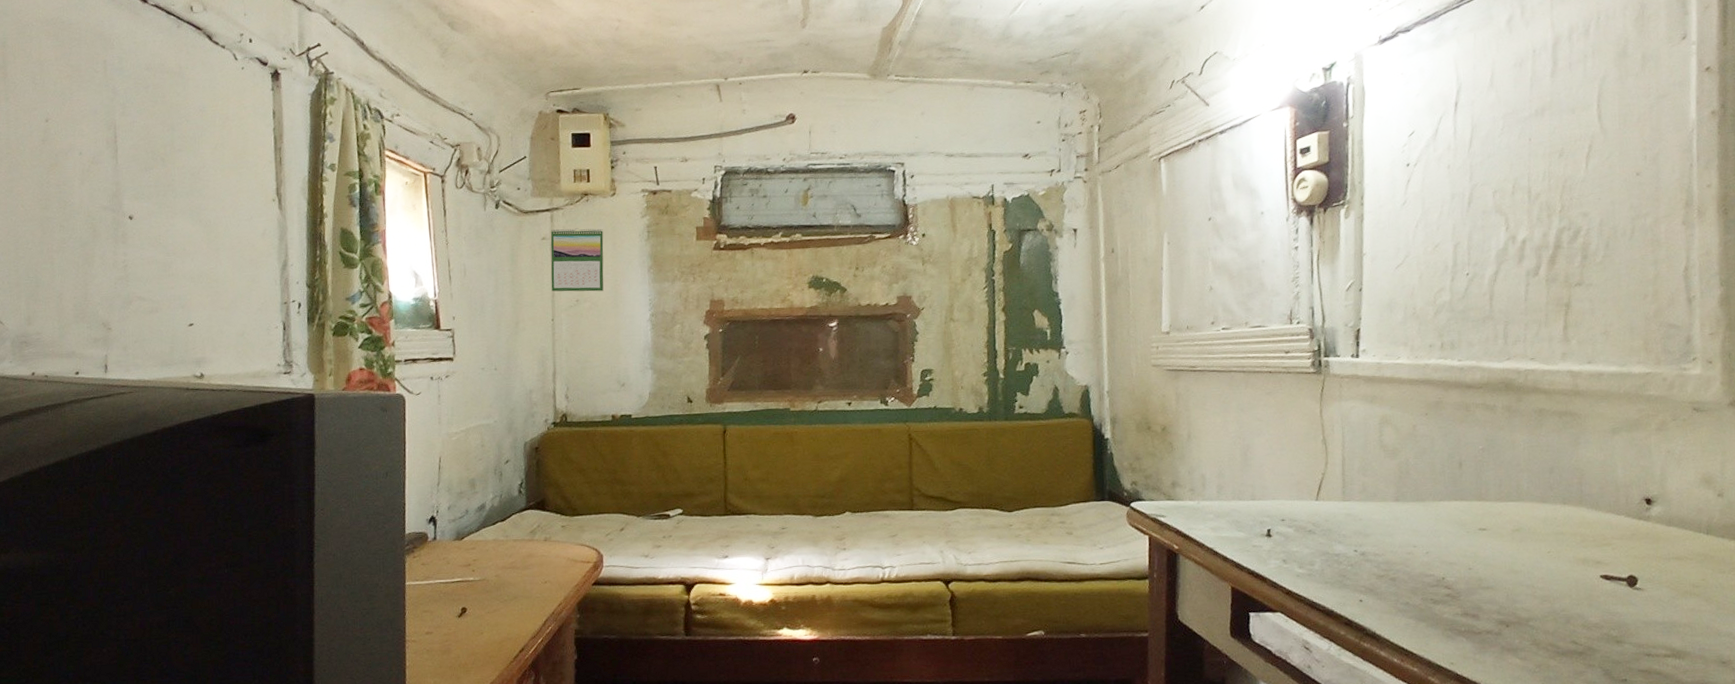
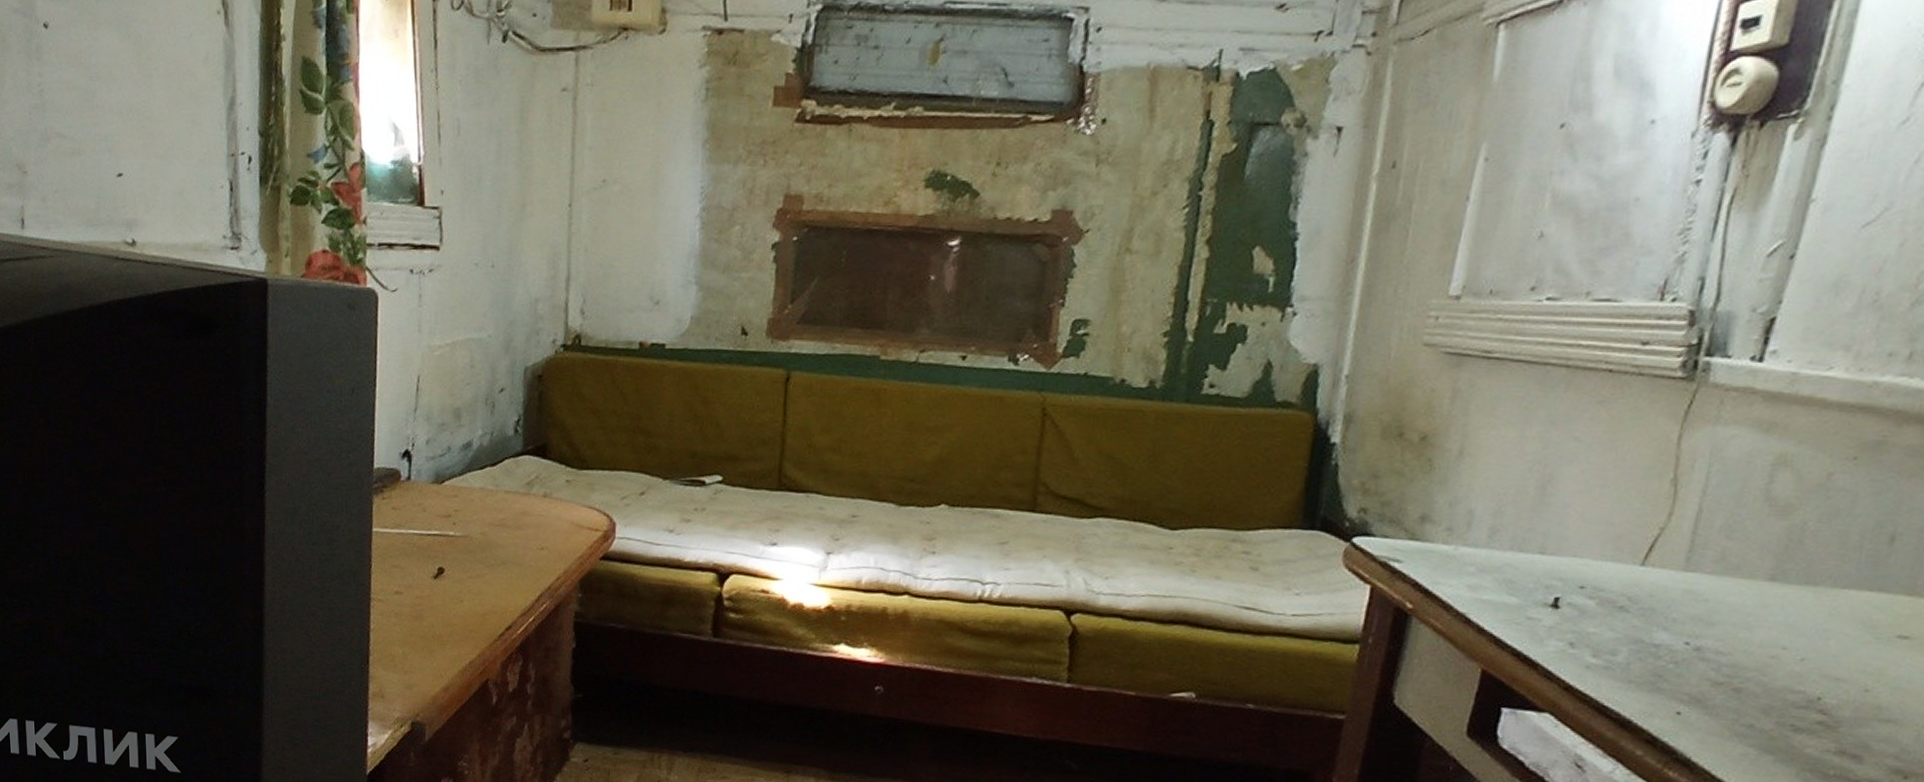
calendar: present [550,227,604,292] -> none [570,76,645,170]

